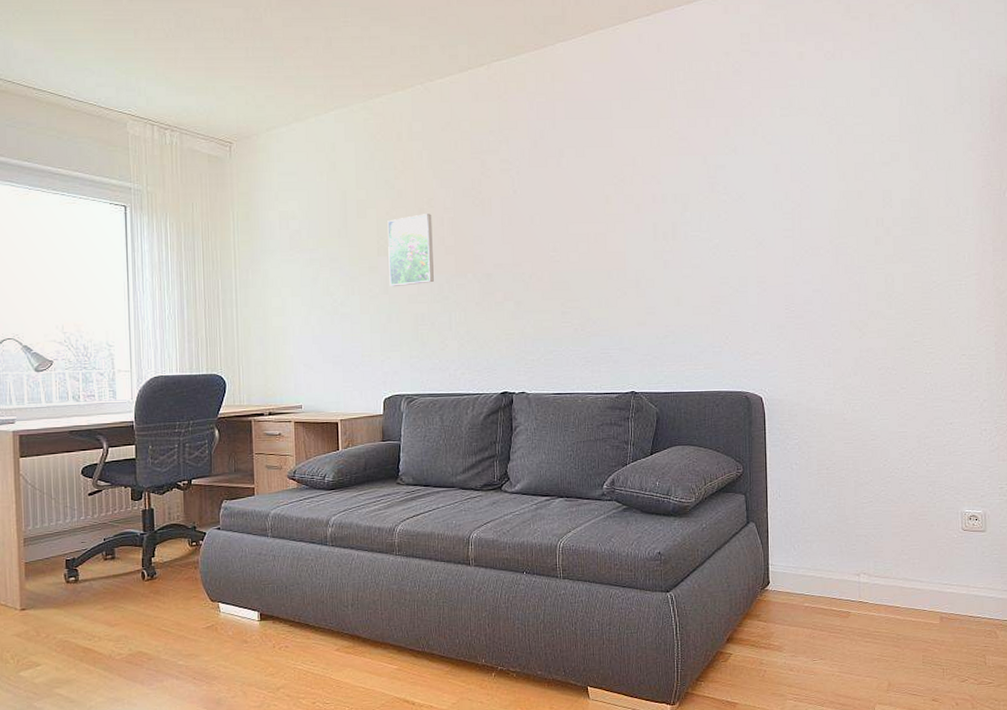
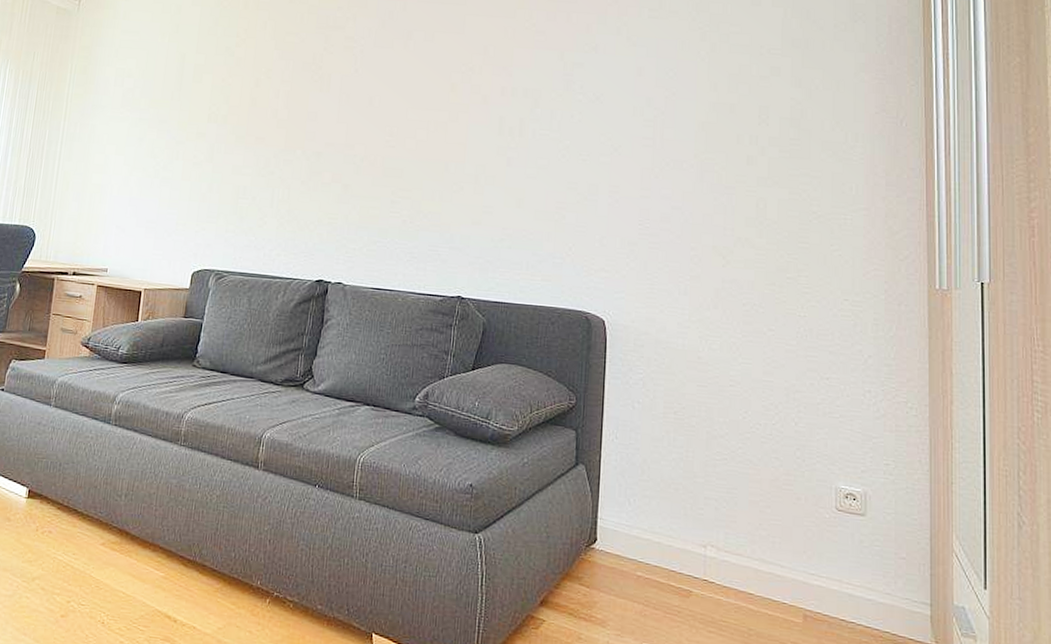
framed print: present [387,214,434,286] -> none [215,84,268,156]

